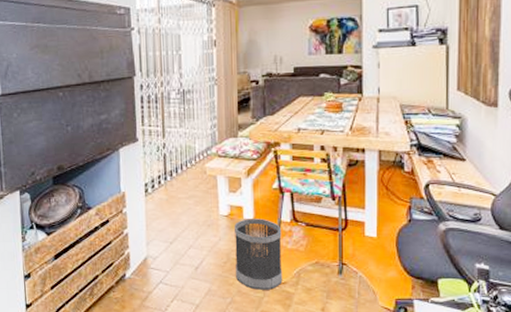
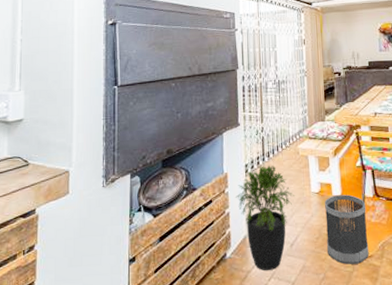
potted plant: none [135,185,201,292] -> present [236,165,295,270]

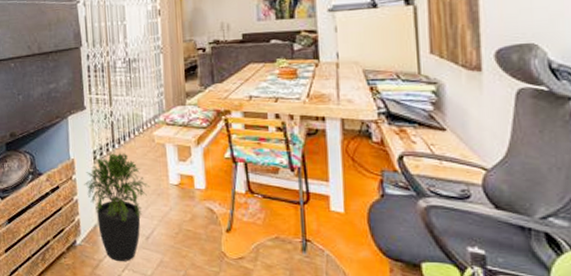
wastebasket: present [325,194,369,265] -> none [186,189,240,265]

